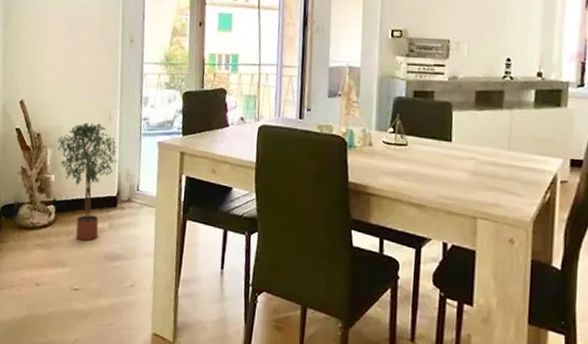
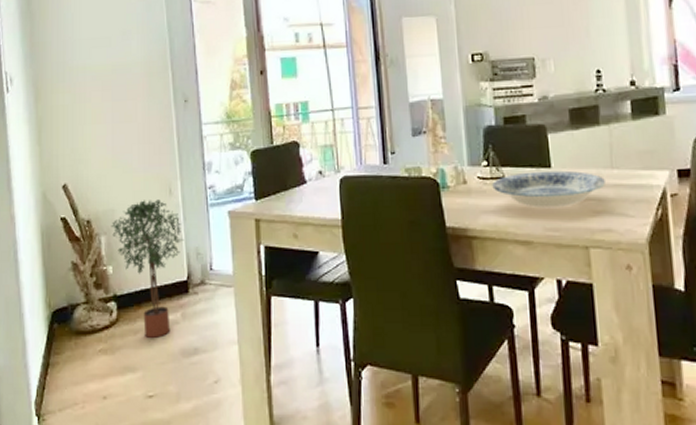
plate: none [395,143,502,180] -> present [492,170,607,209]

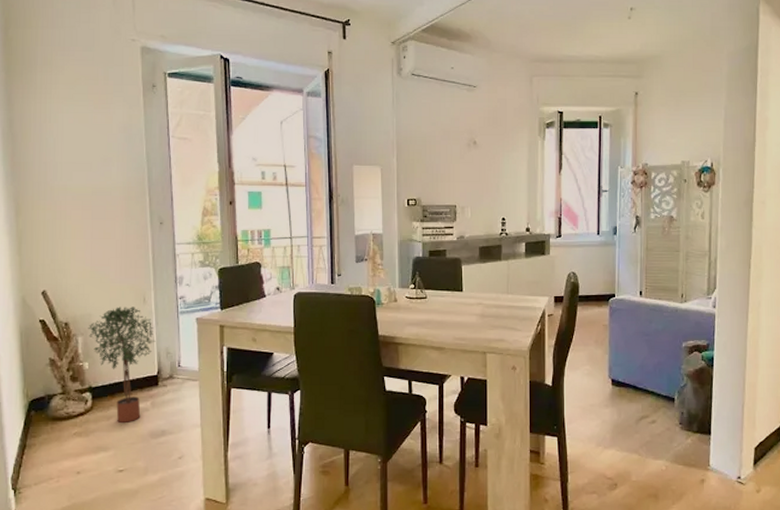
plate: present [492,170,607,209] -> none [417,294,503,323]

